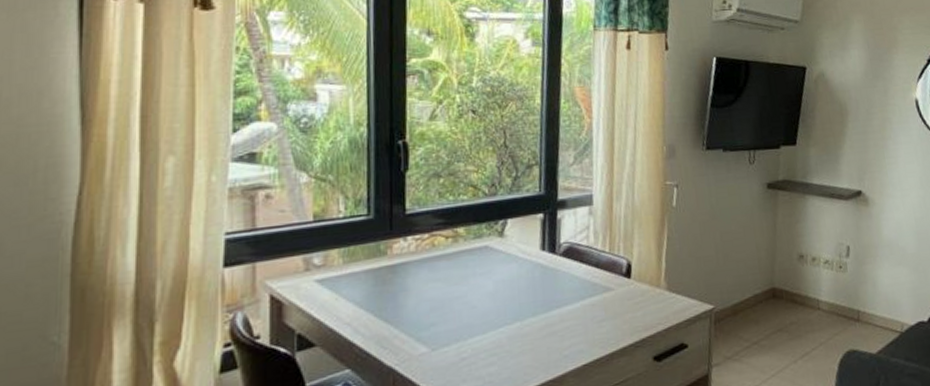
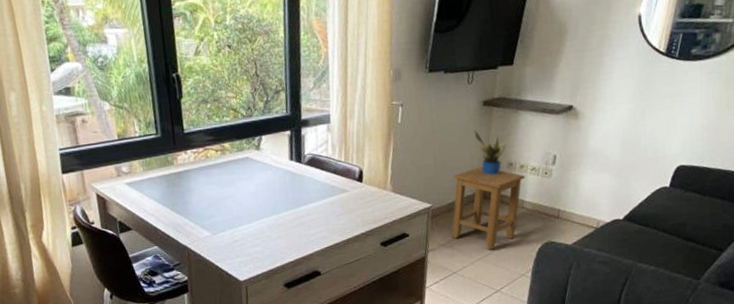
stool: none [738,259,819,363] -> present [451,167,525,250]
potted plant: none [759,216,795,270] -> present [474,130,506,175]

